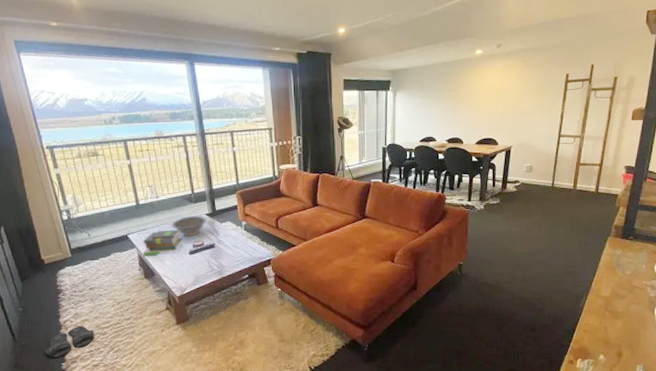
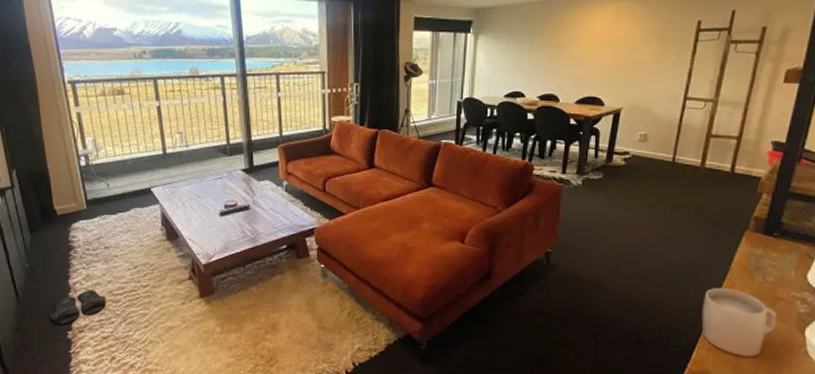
books: present [142,229,184,256] -> none [166,185,214,215]
decorative bowl: present [171,215,208,237] -> none [201,170,243,195]
mug: none [579,282,634,334] -> present [701,287,778,357]

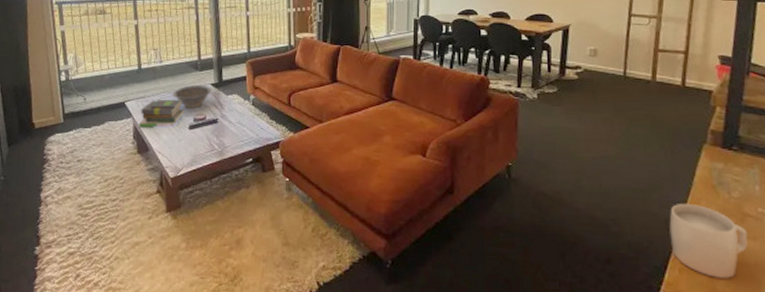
slippers: present [50,289,107,325] -> none [20,203,75,240]
books: none [166,185,214,215] -> present [138,99,184,128]
decorative bowl: none [201,170,243,195] -> present [173,84,213,109]

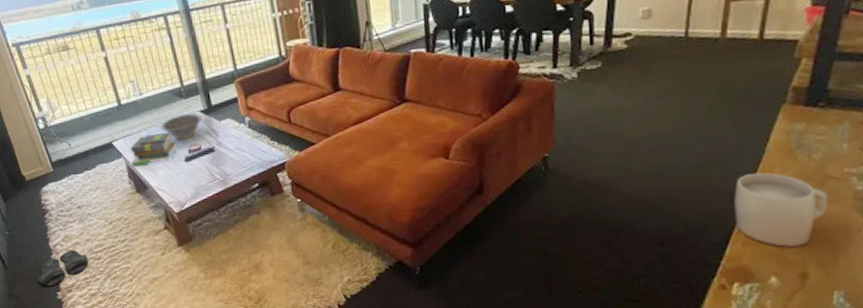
slippers: none [20,203,75,240] -> present [38,249,89,287]

